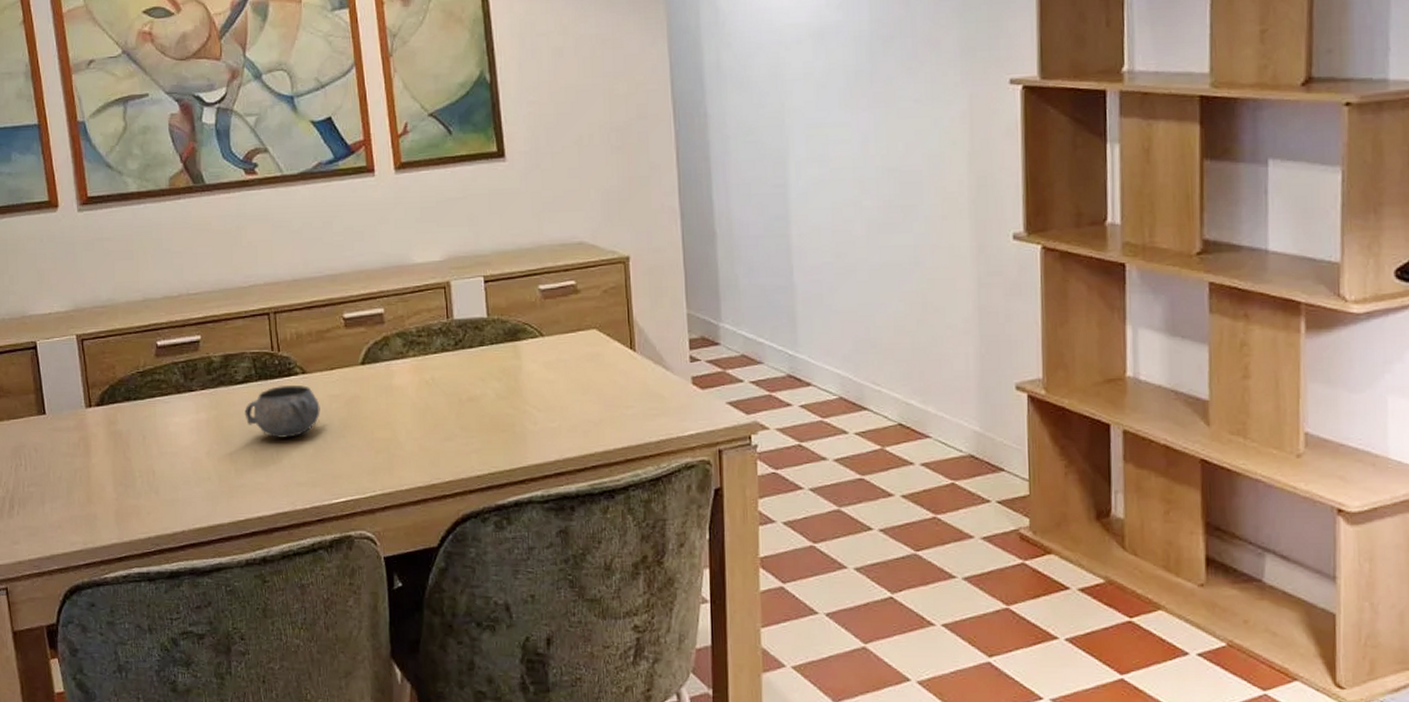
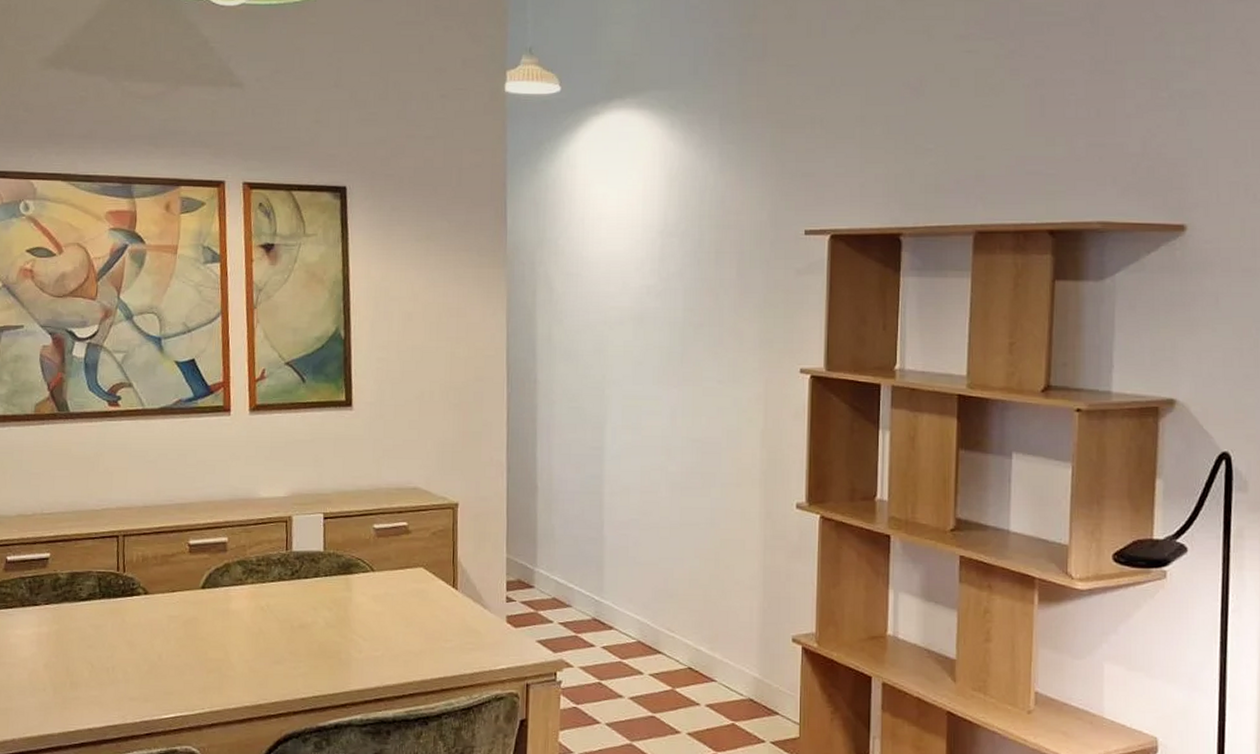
decorative bowl: present [244,385,320,438] -> none [85,605,159,654]

